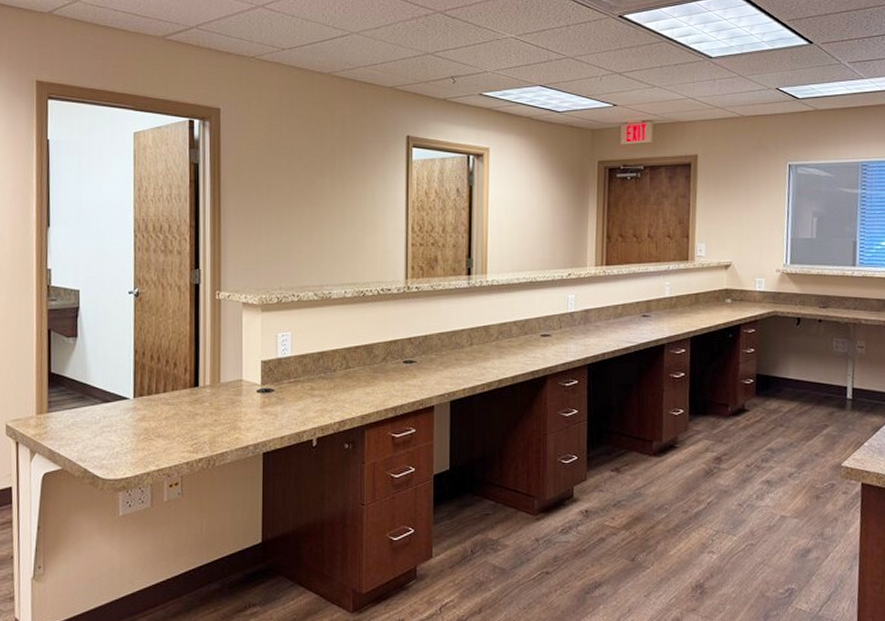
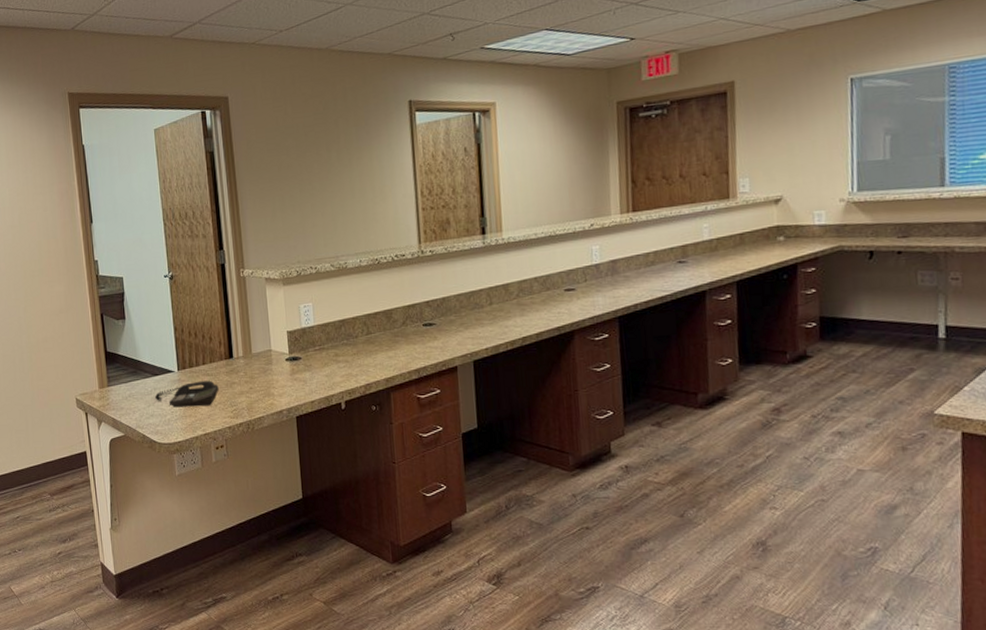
telephone: none [104,410,179,438] -> present [155,380,219,407]

